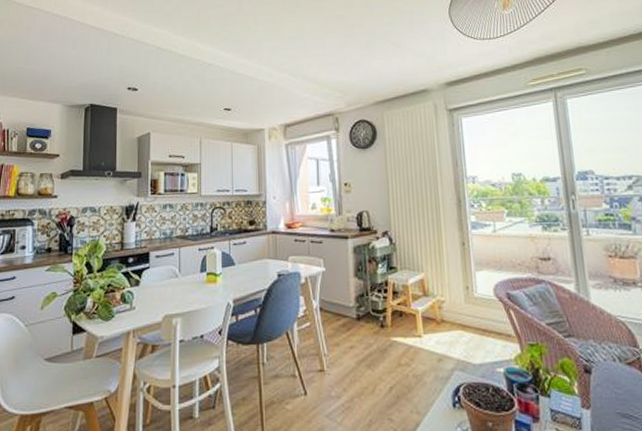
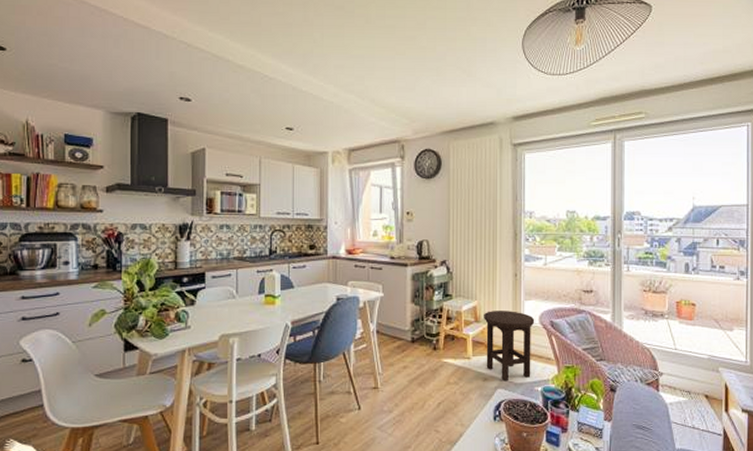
stool: none [432,283,491,362] -> present [484,311,535,381]

